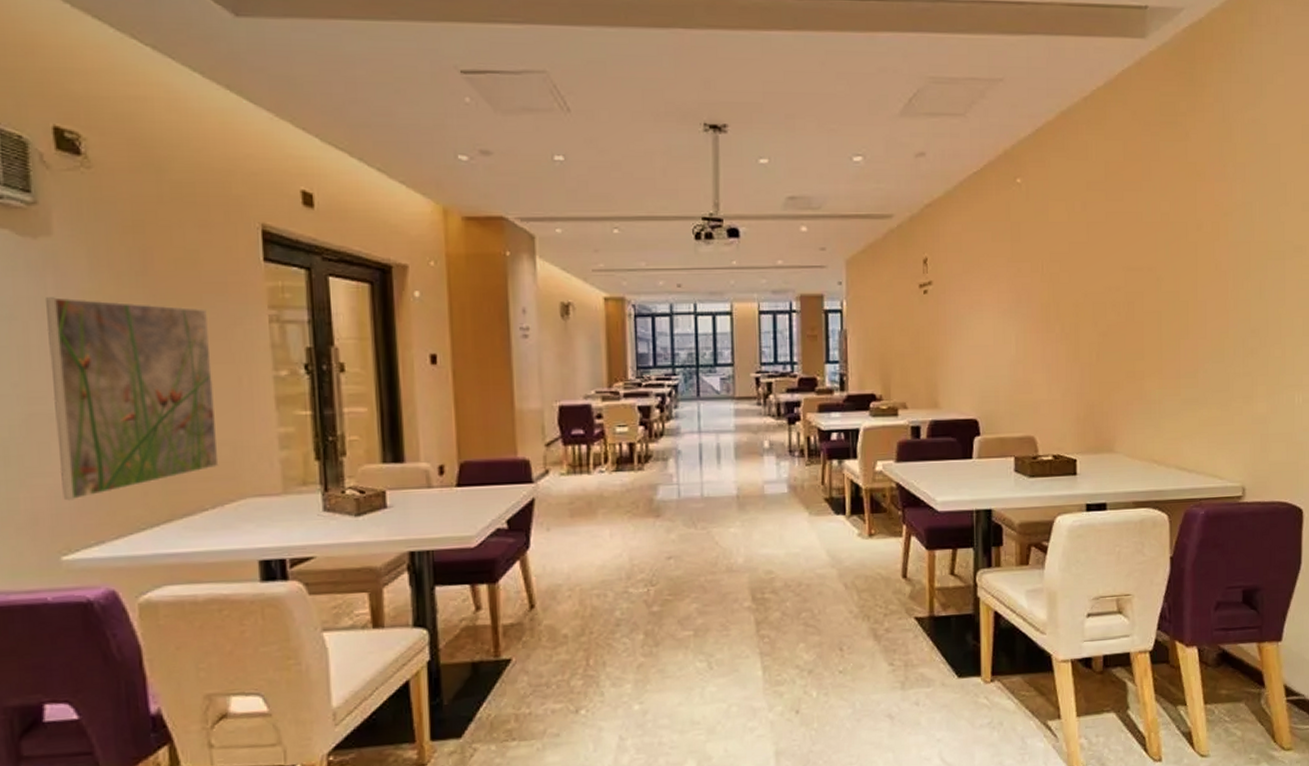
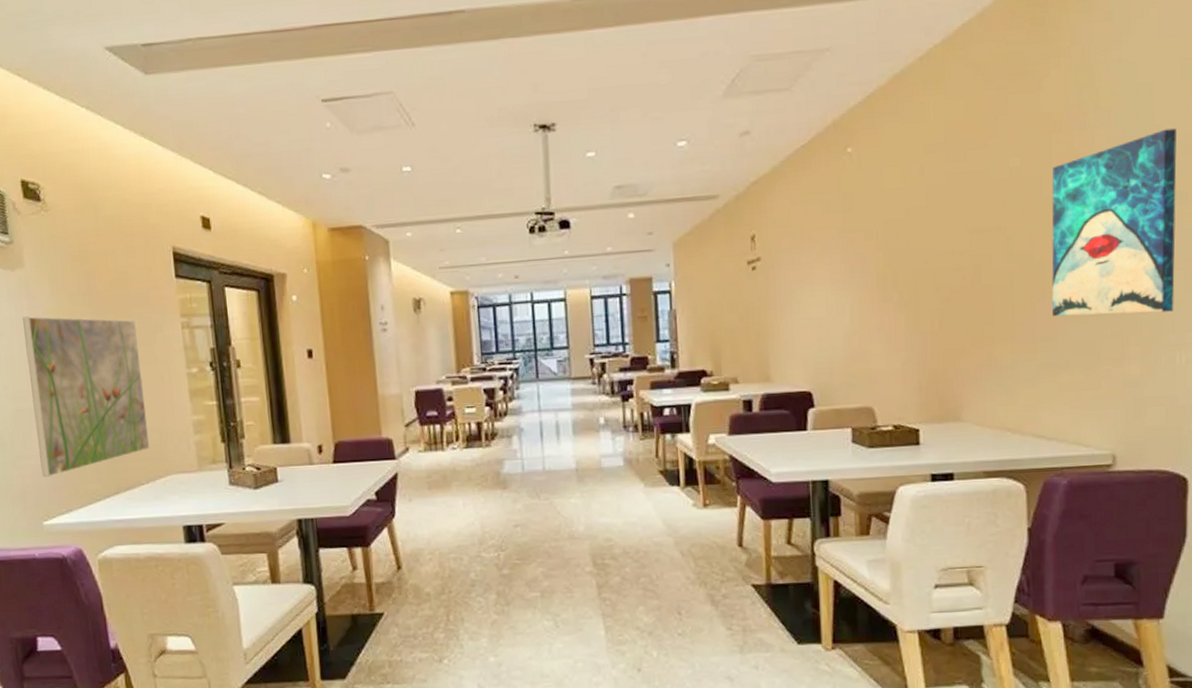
wall art: none [1194,187,1298,356] -> present [1051,128,1177,317]

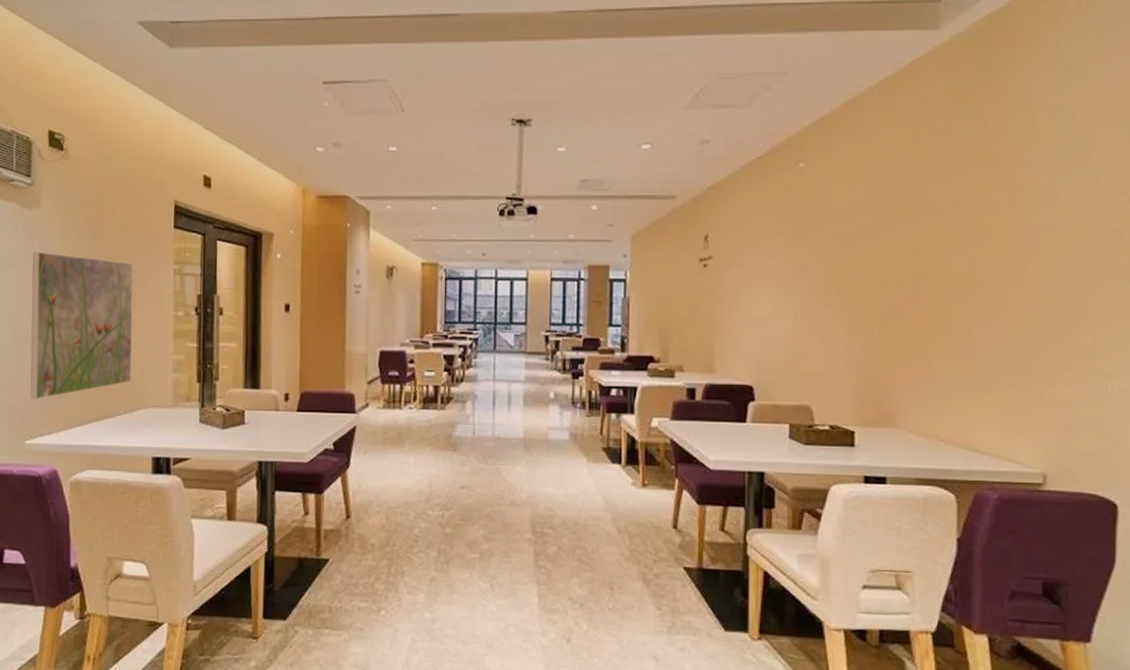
wall art: present [1051,128,1177,317] -> none [987,170,1112,341]

